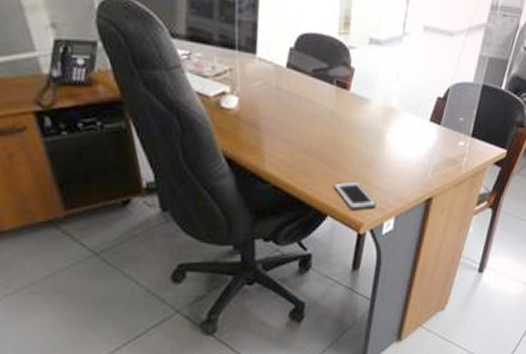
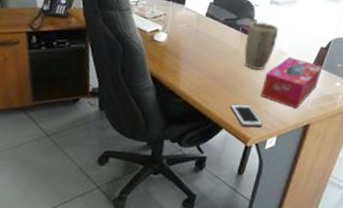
plant pot: none [343,69,384,134] -> present [244,21,279,70]
tissue box: none [370,114,442,180] -> present [260,57,323,109]

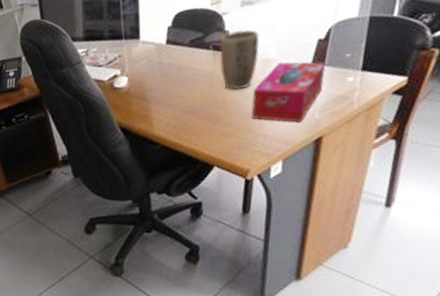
cell phone: present [230,104,263,127] -> none [217,131,262,159]

